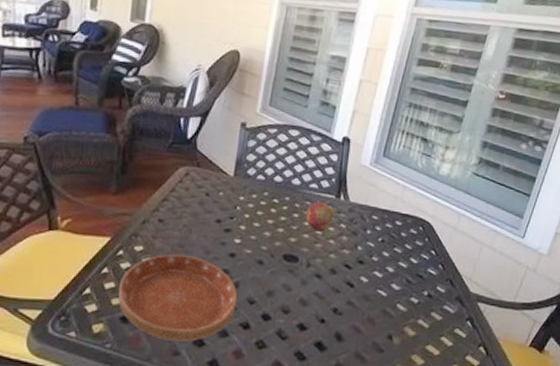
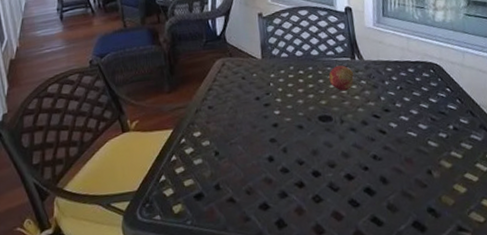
saucer: present [118,254,238,342] -> none [187,132,289,209]

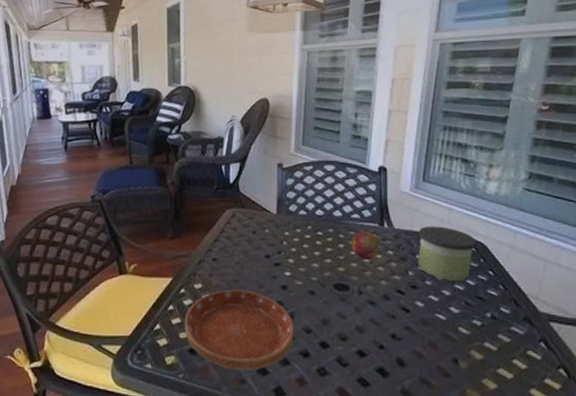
saucer: none [187,132,289,209] -> present [184,289,295,370]
candle: none [384,54,434,101] -> present [418,226,476,281]

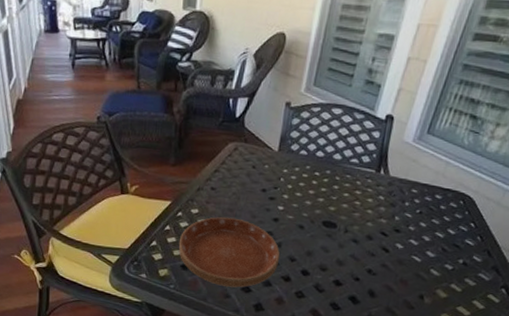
fruit: present [350,231,380,260] -> none [344,175,374,203]
candle: present [418,226,476,281] -> none [406,176,466,230]

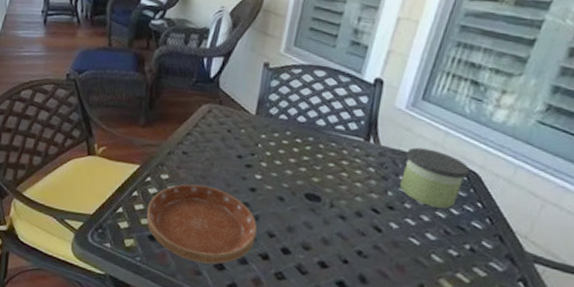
candle: none [406,176,466,230] -> present [400,147,470,209]

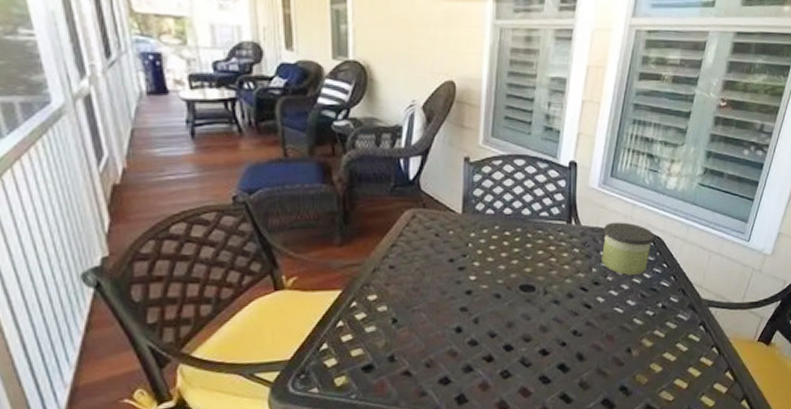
saucer: present [146,184,258,264] -> none [356,298,479,383]

